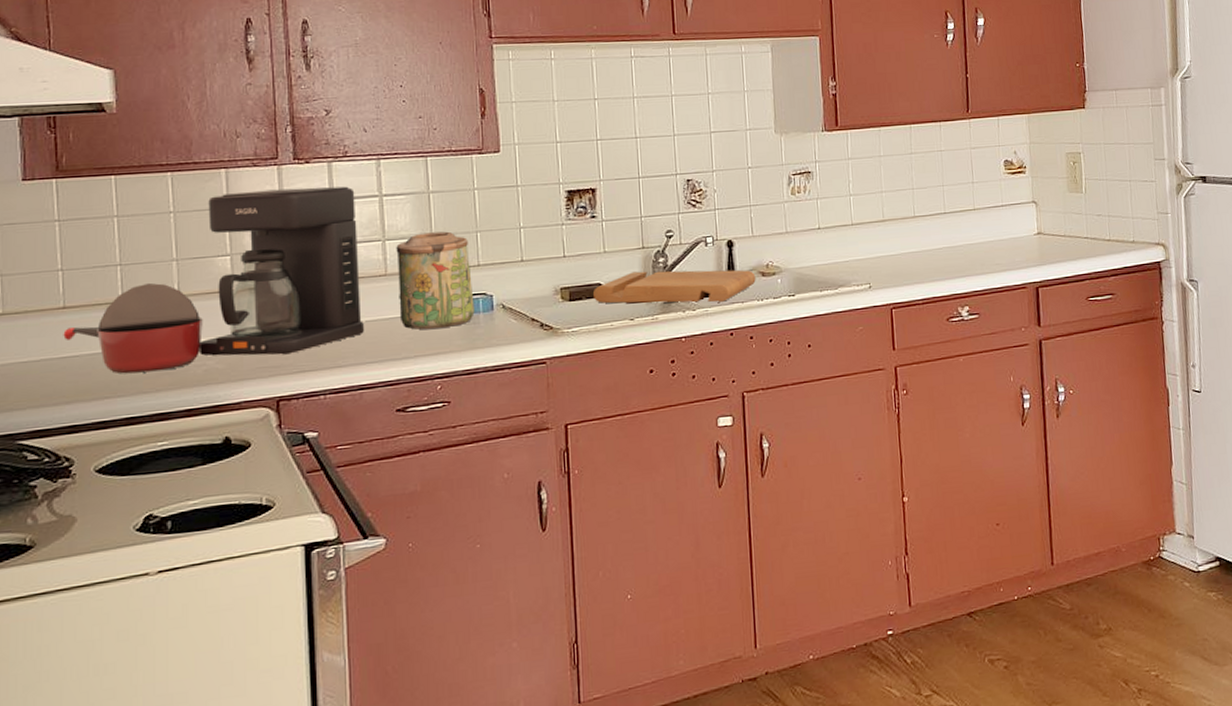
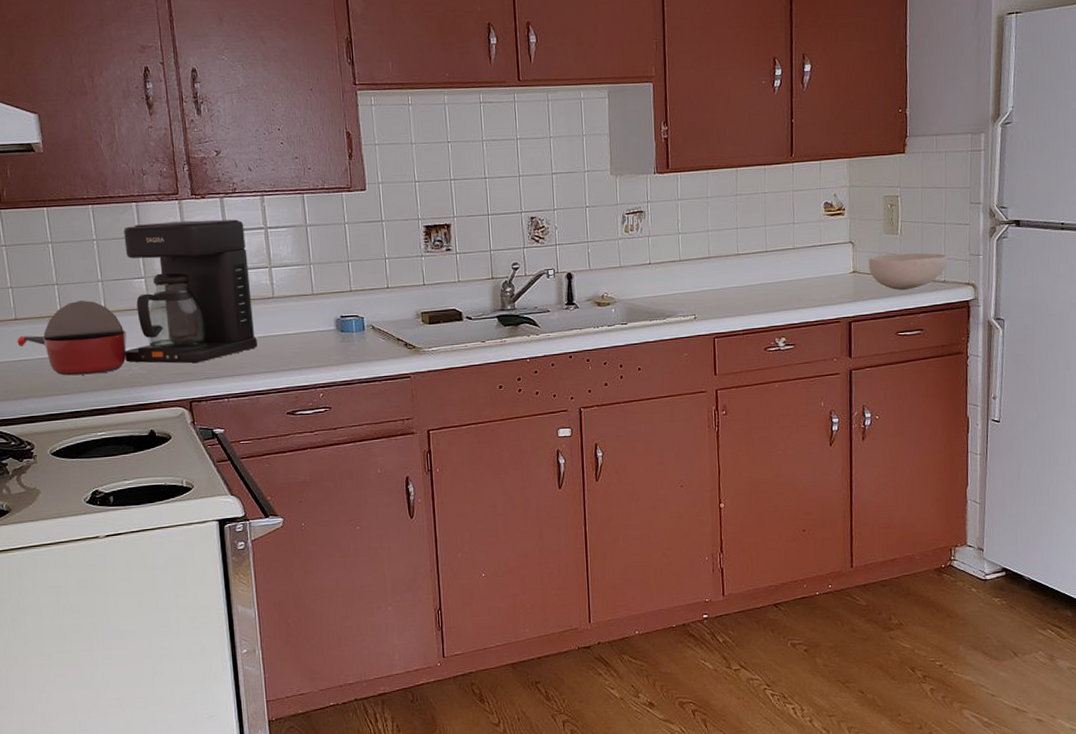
canister: present [396,231,475,330] -> none [281,260,349,346]
cutting board: present [593,270,756,304] -> none [450,299,592,329]
bowl: none [1053,212,1136,252] -> present [868,253,948,290]

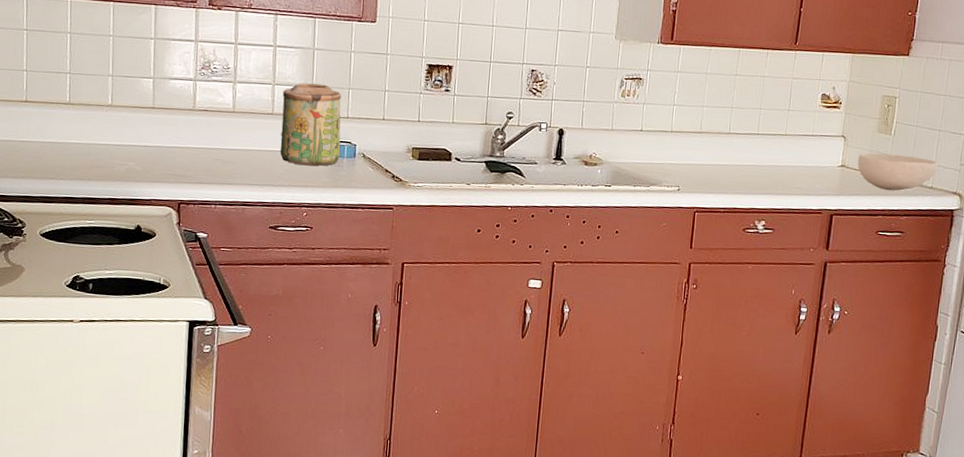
saucepan: present [17,300,127,376] -> none [24,92,128,164]
coffee maker: present [123,219,257,364] -> none [123,26,255,167]
canister: none [281,260,349,346] -> present [279,83,341,166]

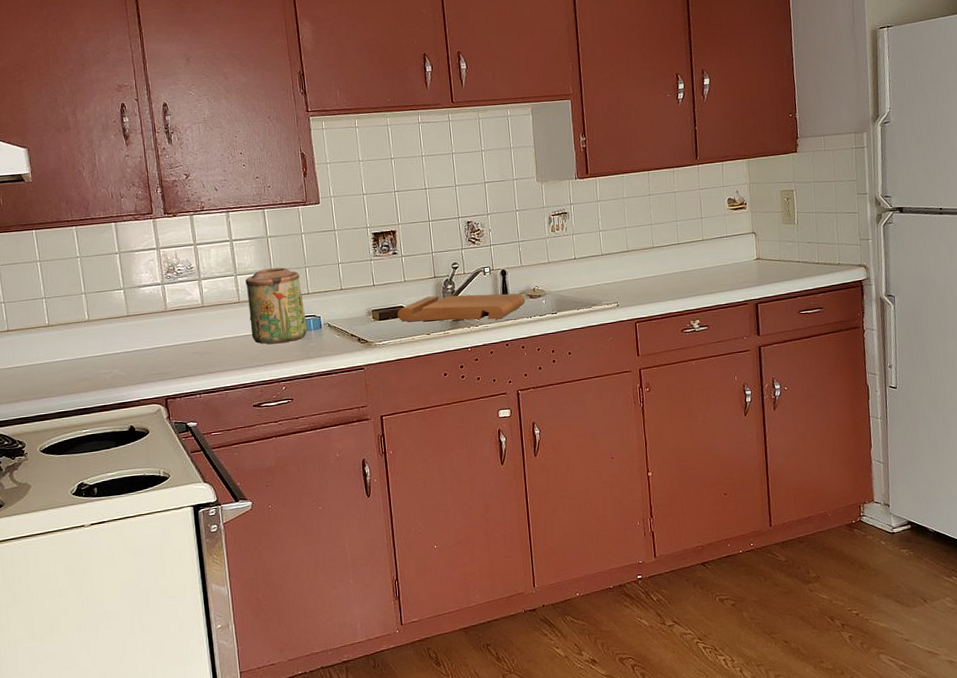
cutting board: none [439,143,579,182] -> present [398,293,525,322]
bowl: present [857,152,938,191] -> none [769,239,841,274]

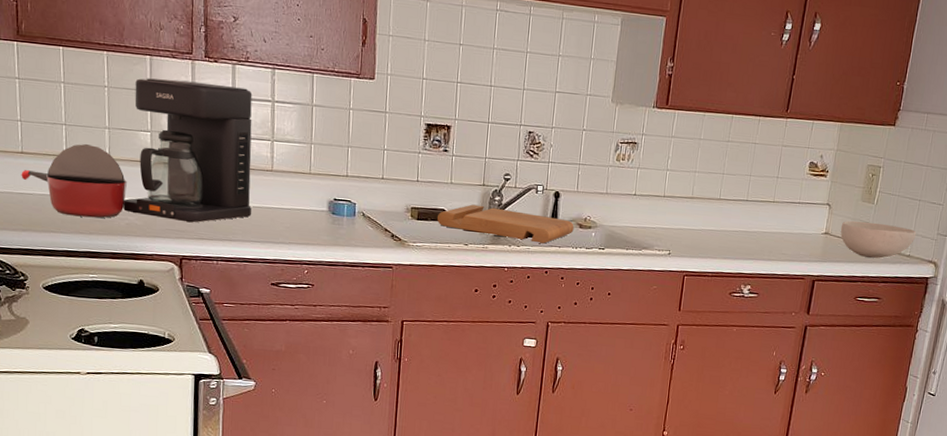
saucepan: none [9,311,108,380] -> present [21,144,127,218]
coffee maker: none [104,234,226,366] -> present [123,78,252,223]
canister: present [245,267,308,344] -> none [280,140,341,224]
bowl: none [769,239,841,274] -> present [840,220,917,258]

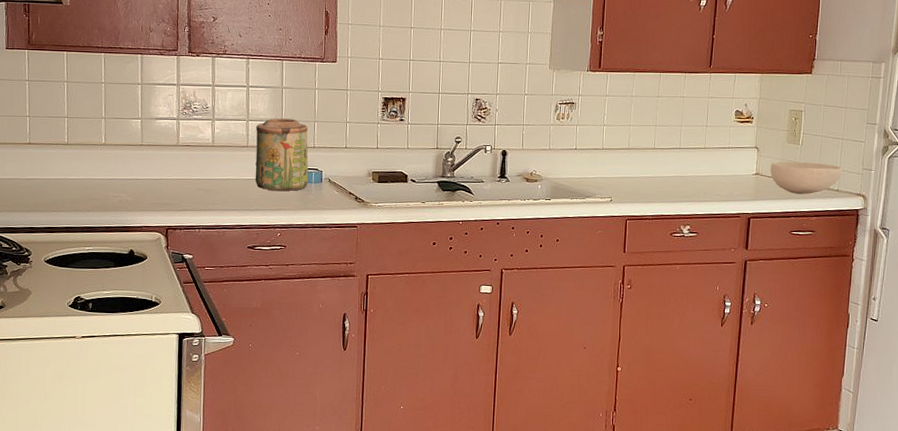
saucepan: present [21,144,127,218] -> none [28,133,120,197]
coffee maker: present [123,78,252,223] -> none [117,73,230,196]
canister: none [280,140,341,224] -> present [255,118,309,192]
cutting board: present [437,204,574,244] -> none [396,166,521,198]

